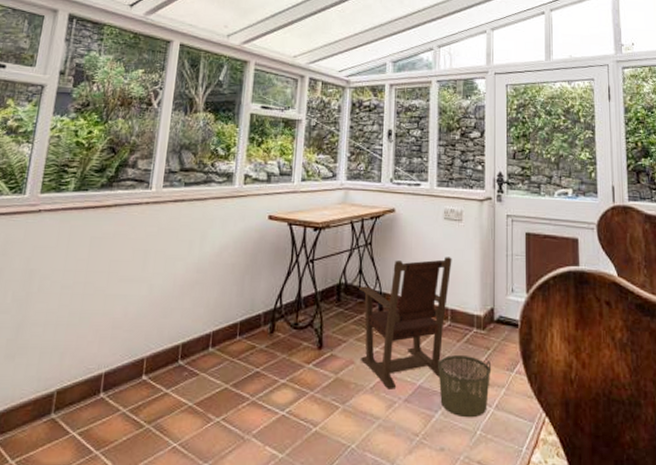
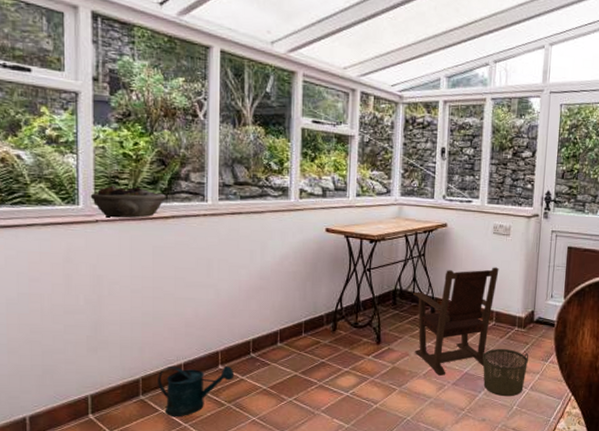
succulent planter: none [37,173,112,208] -> present [90,185,166,219]
watering can: none [73,377,159,441] -> present [158,366,235,416]

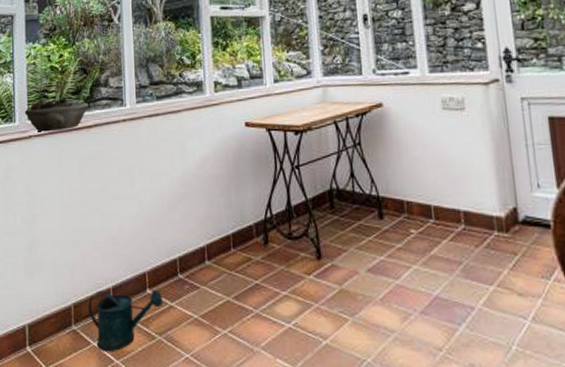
armchair: present [413,267,499,376] -> none [353,152,463,301]
basket: present [482,349,529,397] -> none [454,263,523,332]

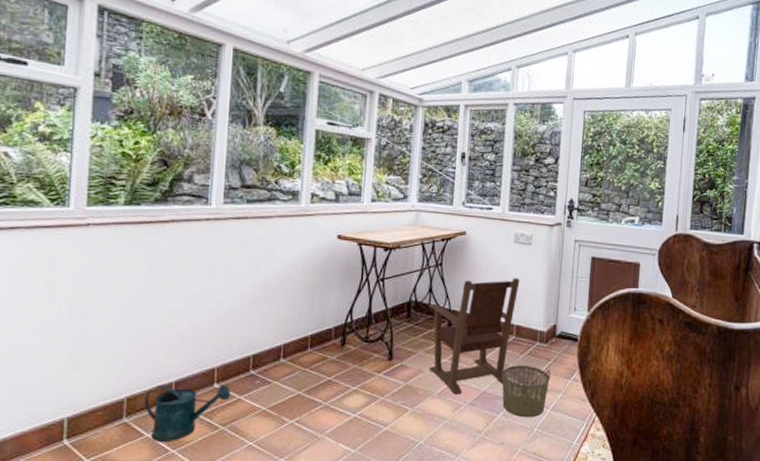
succulent planter: present [24,98,89,132] -> none [82,186,166,223]
armchair: none [353,152,463,301] -> present [429,278,520,395]
basket: none [454,263,523,332] -> present [501,365,551,418]

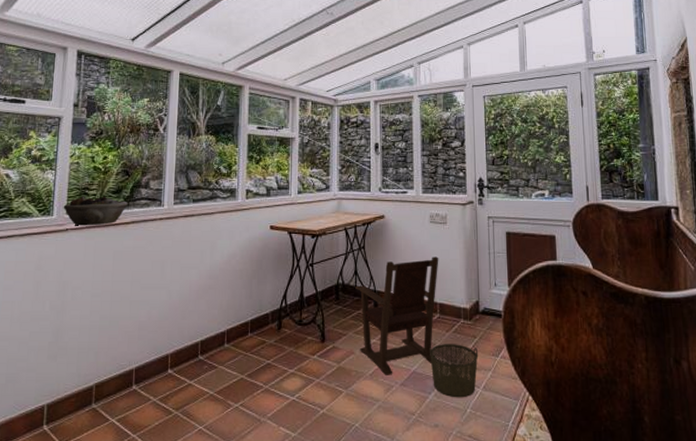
succulent planter: none [82,186,166,223] -> present [63,196,128,226]
watering can: present [144,385,231,441] -> none [110,370,183,426]

